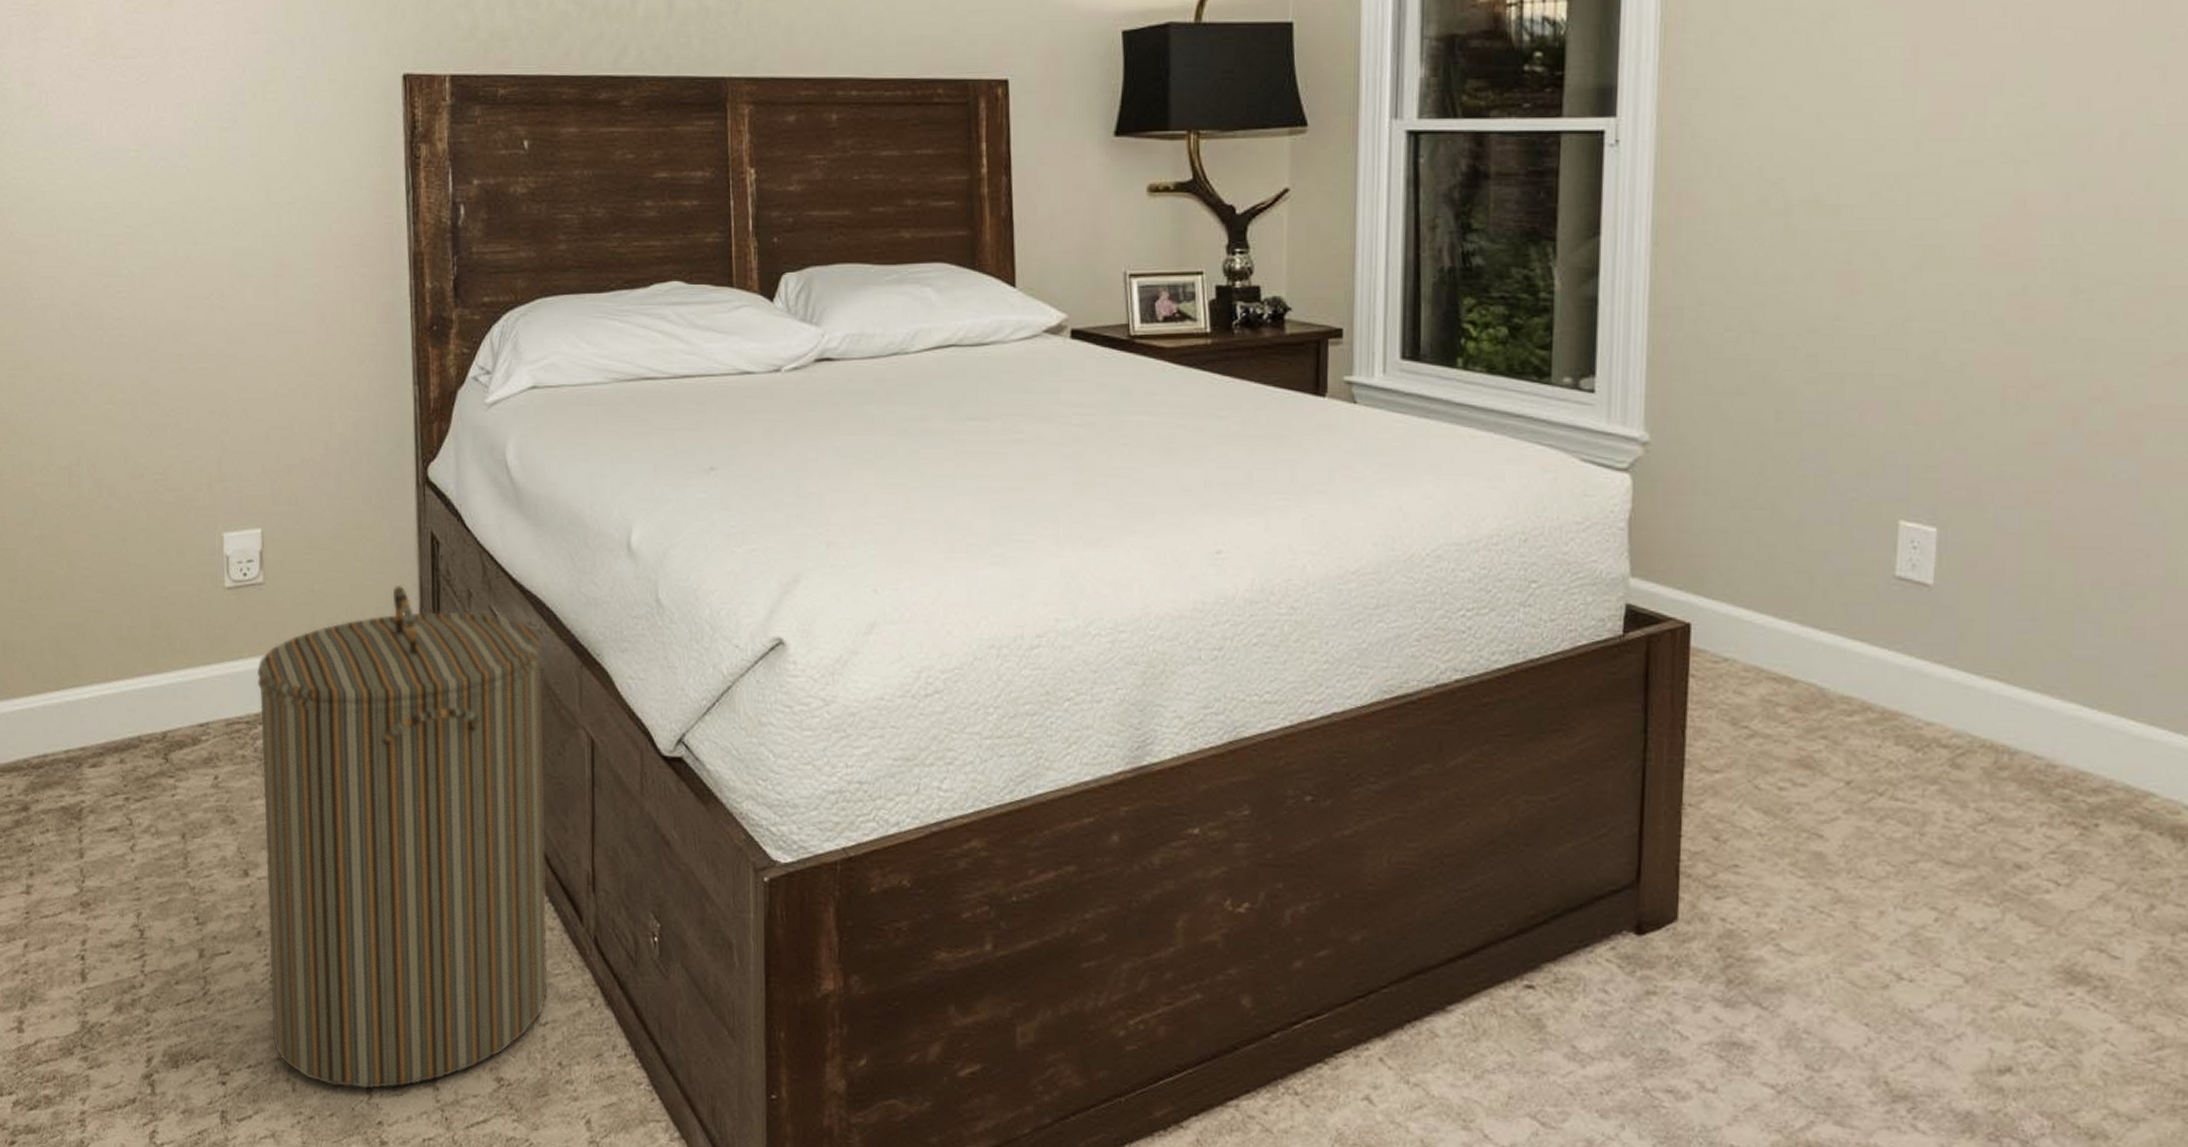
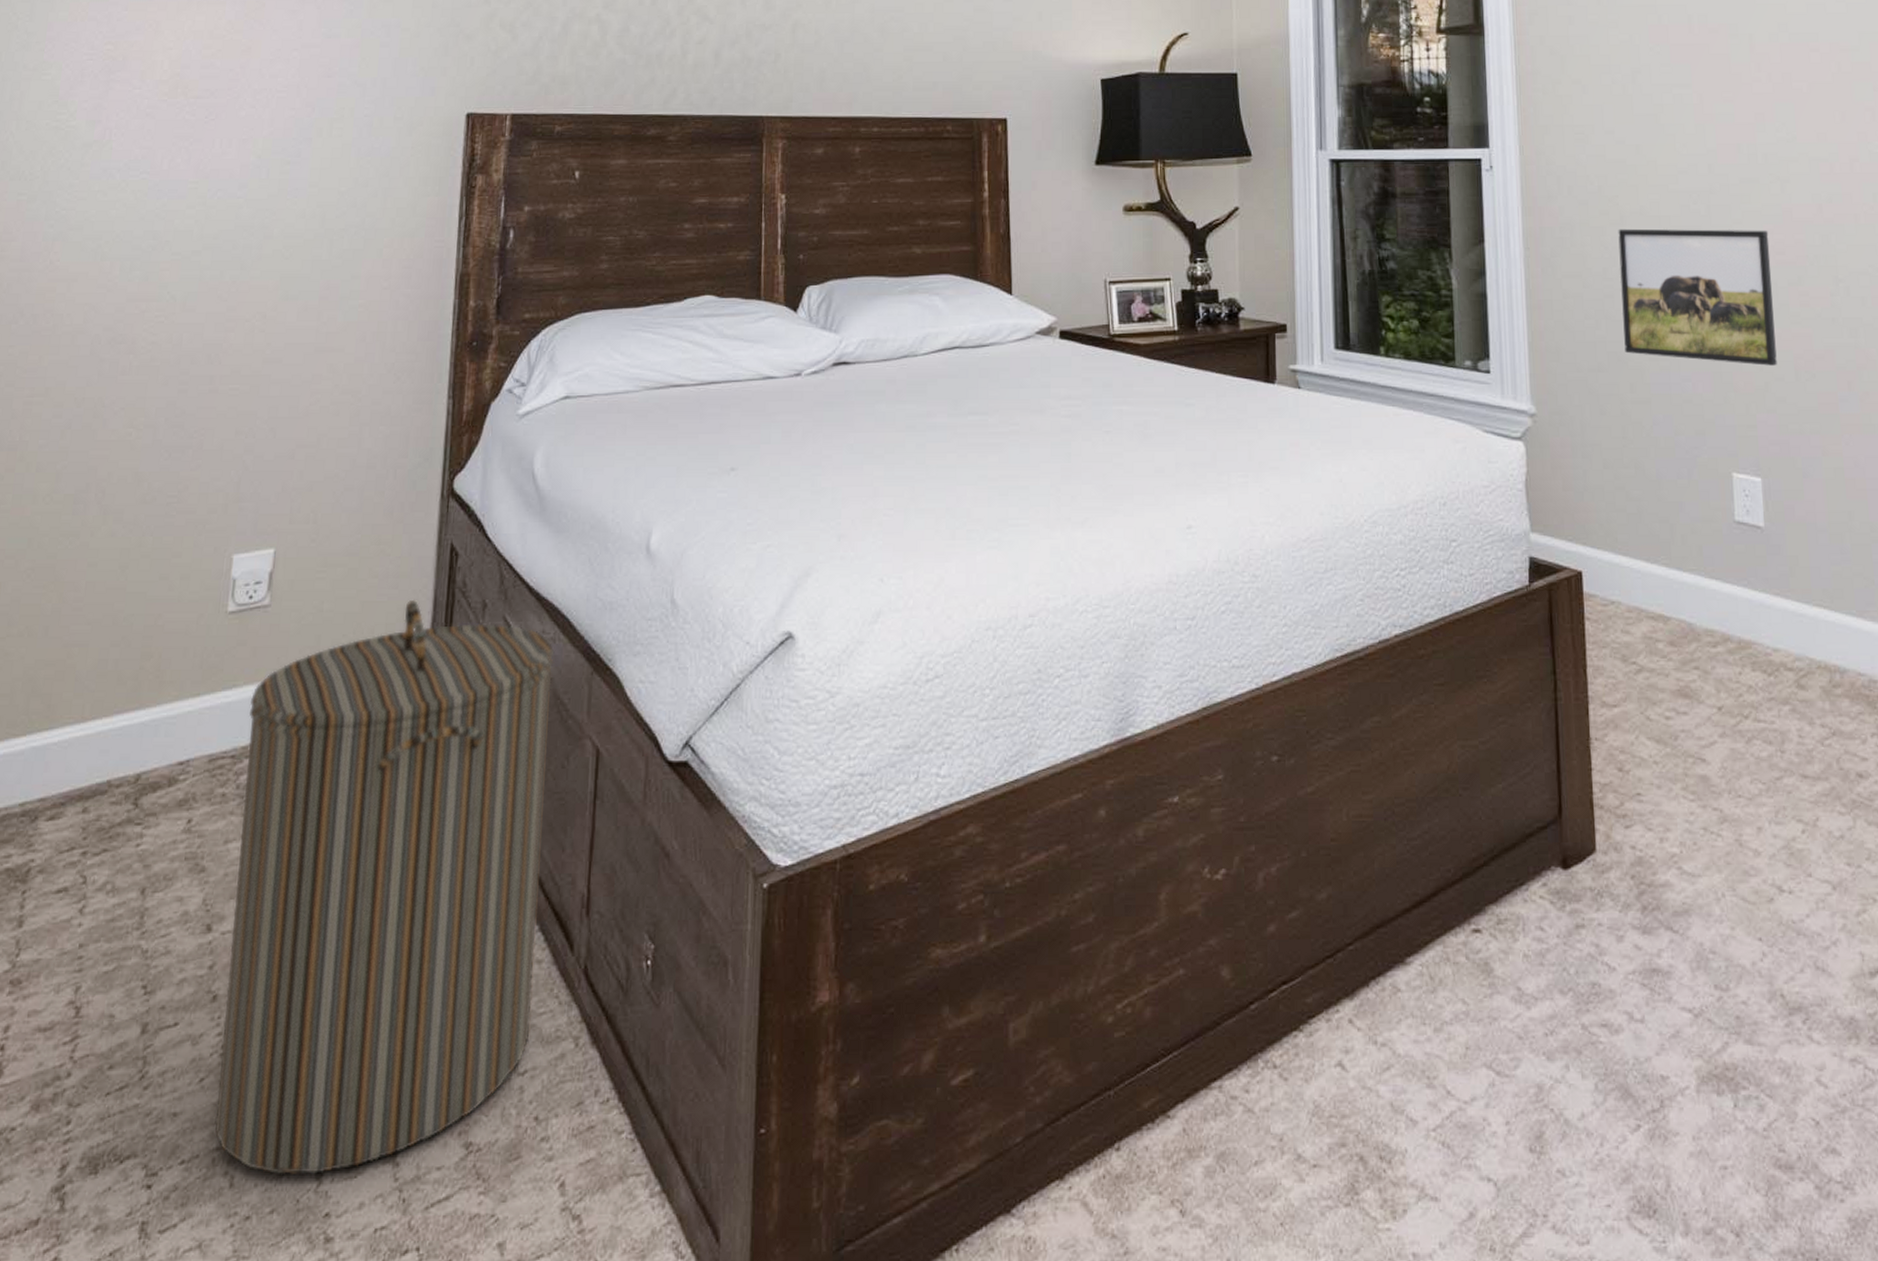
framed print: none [1773,220,1989,395] -> present [1618,228,1777,366]

